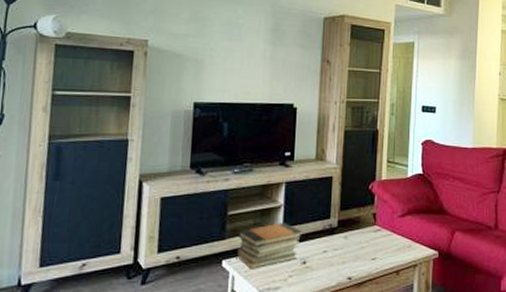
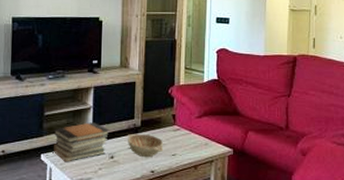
decorative bowl: none [322,235,363,263] -> present [128,133,164,158]

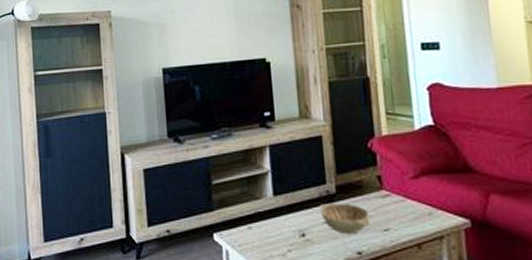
book stack: present [54,122,109,162] -> none [226,191,295,243]

